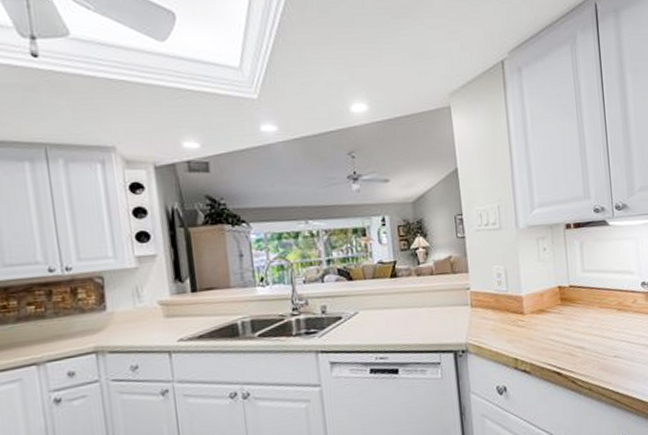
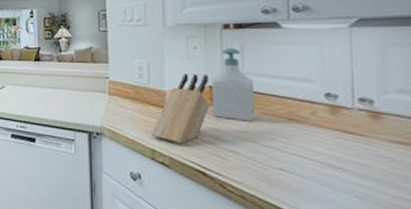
knife block: none [512,274,560,348] -> present [151,74,209,144]
soap bottle: none [559,246,594,317] -> present [211,47,254,121]

